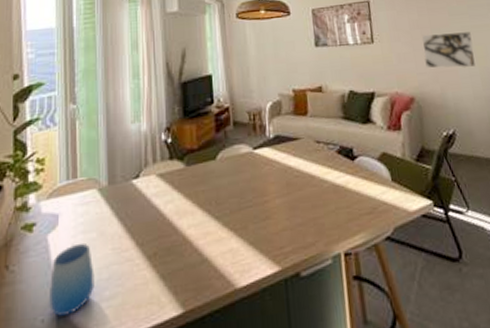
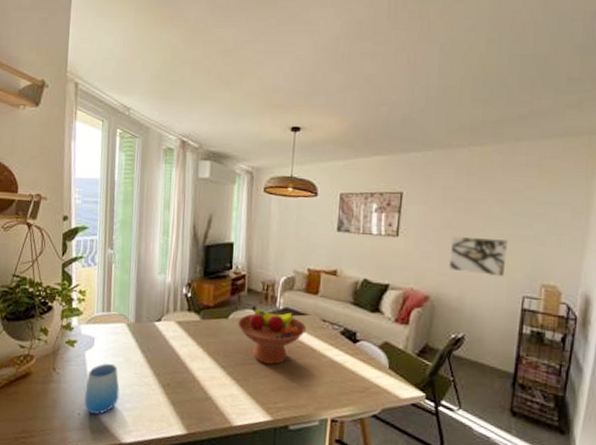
fruit bowl: none [227,139,302,204] -> present [238,305,307,365]

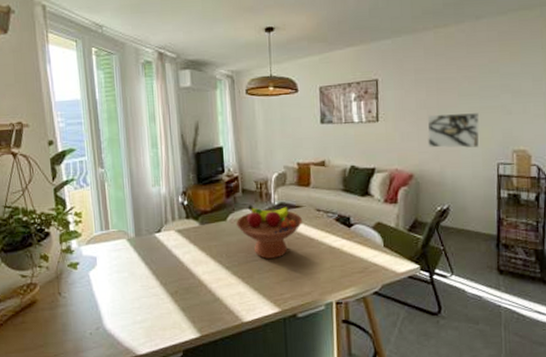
cup: present [84,363,120,415] -> none [94,280,129,331]

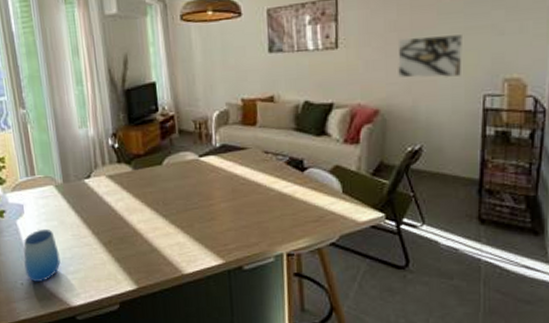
cup: none [94,280,129,331] -> present [23,228,61,282]
fruit bowl: present [236,205,303,259] -> none [173,147,249,206]

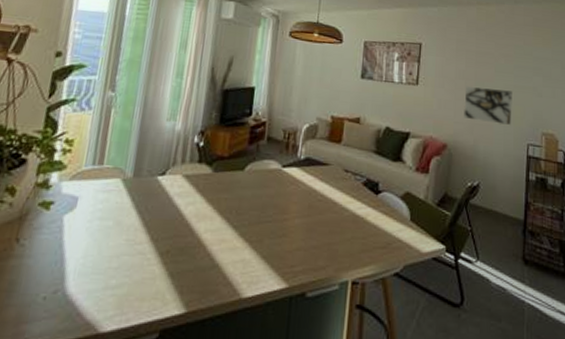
cup: present [23,228,61,282] -> none [53,228,105,297]

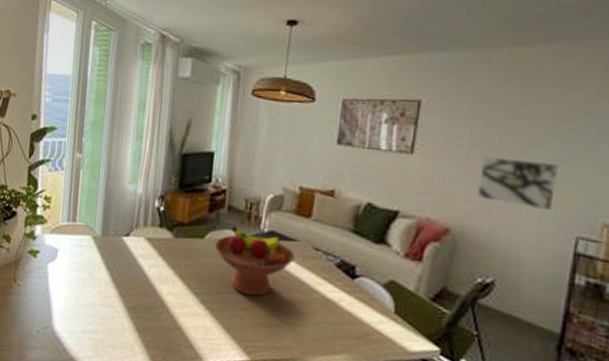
fruit bowl: none [254,155,329,221] -> present [215,225,296,296]

